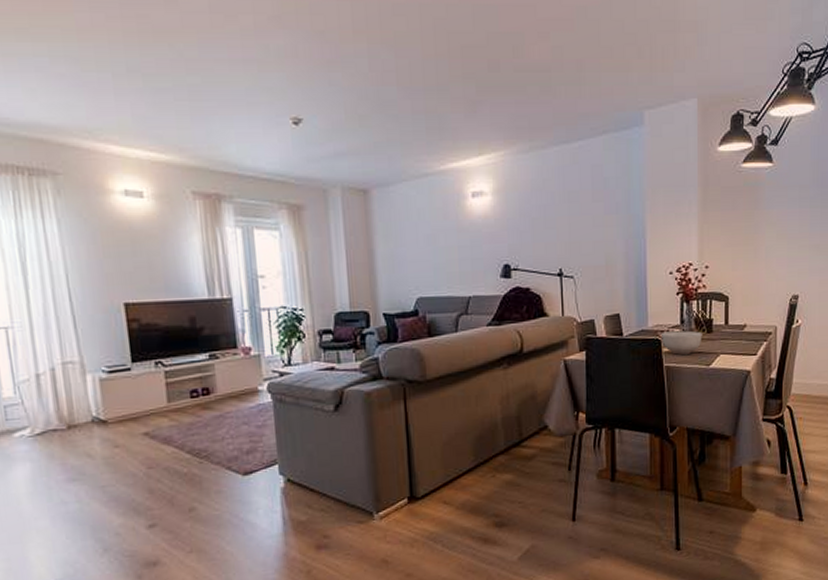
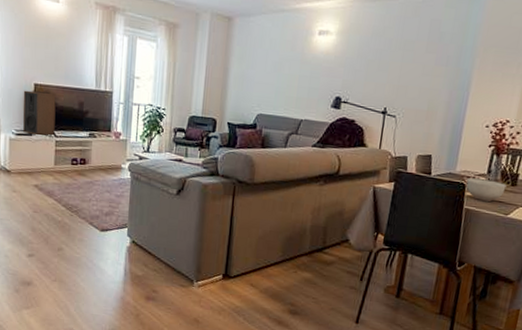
speaker: none [110,311,162,369] -> present [23,90,56,136]

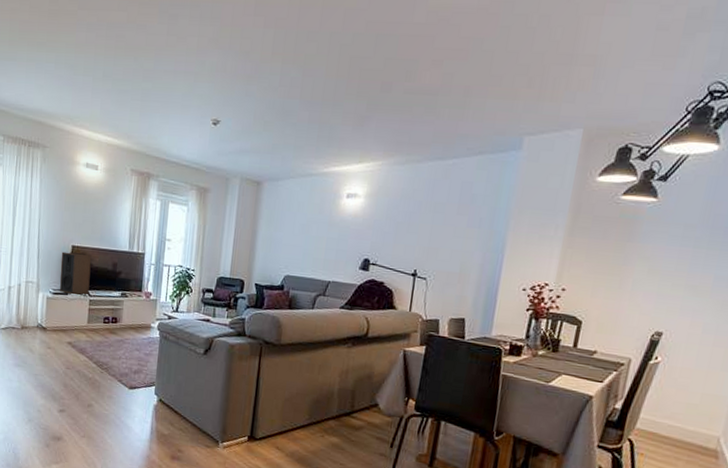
bowl: present [466,178,507,202] -> none [502,342,547,368]

